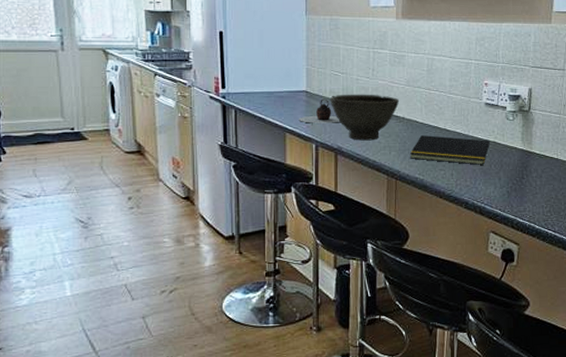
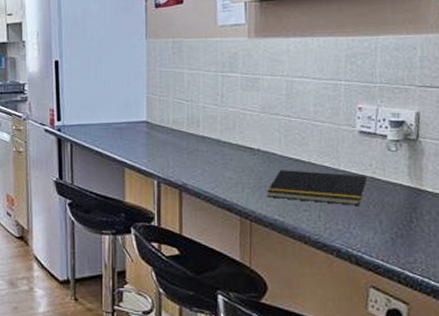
teapot: present [298,98,340,123] -> none [138,129,185,157]
bowl: present [329,94,400,141] -> none [172,123,254,176]

